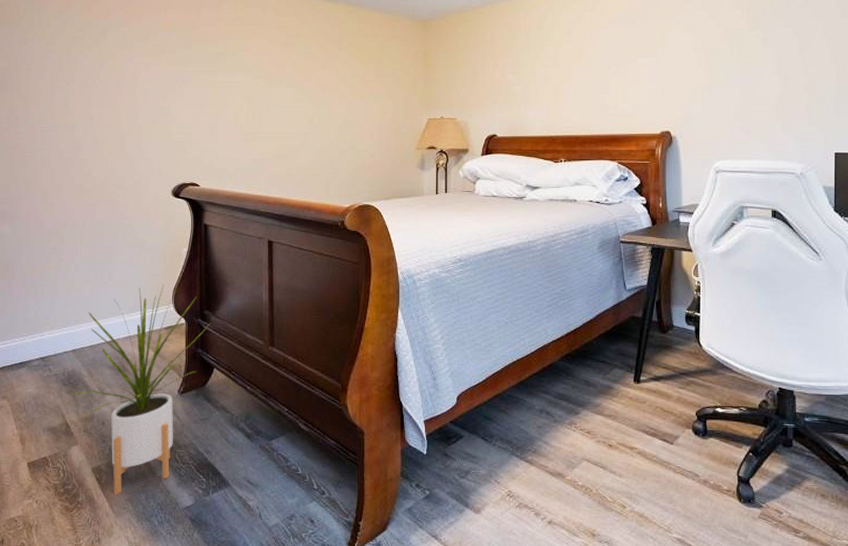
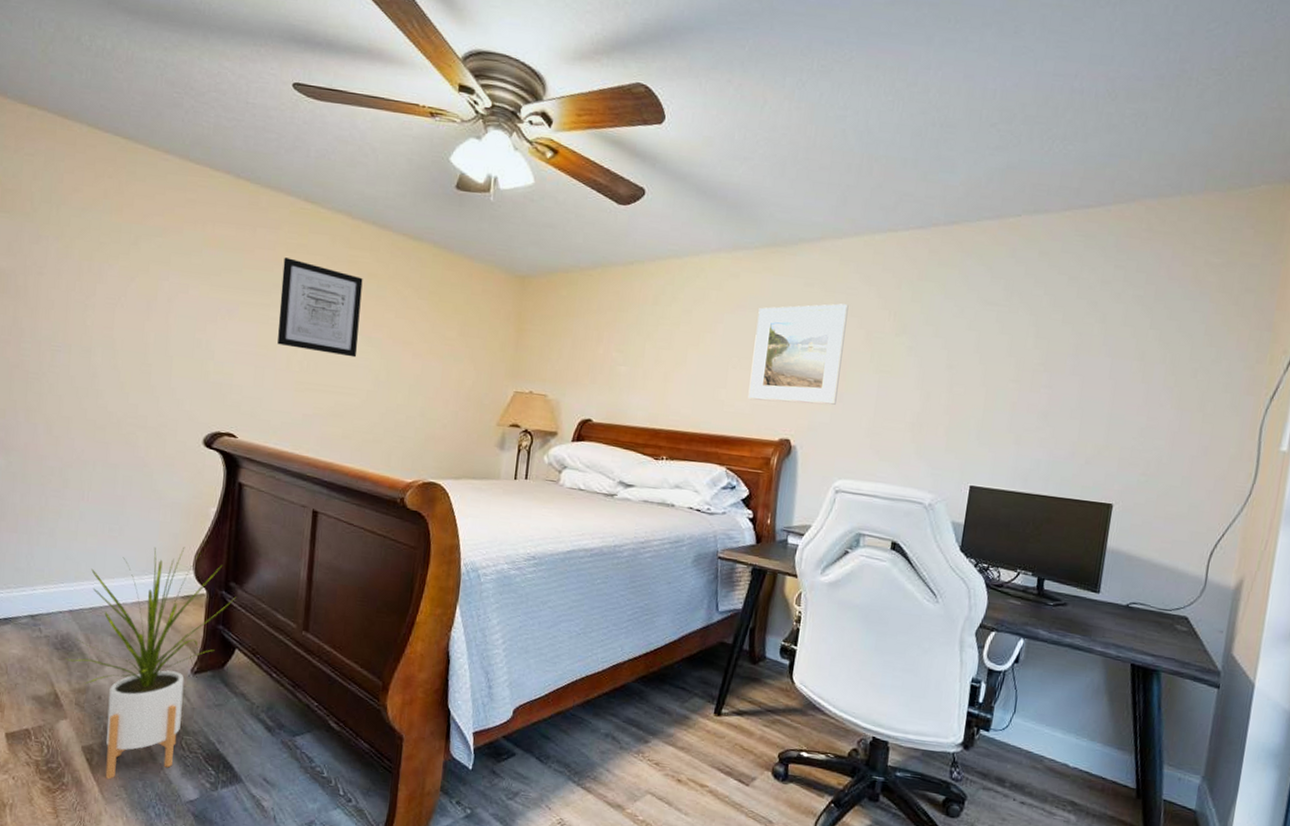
wall art: none [225,30,293,106] -> present [277,257,363,358]
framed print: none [629,9,706,101] -> present [748,303,849,405]

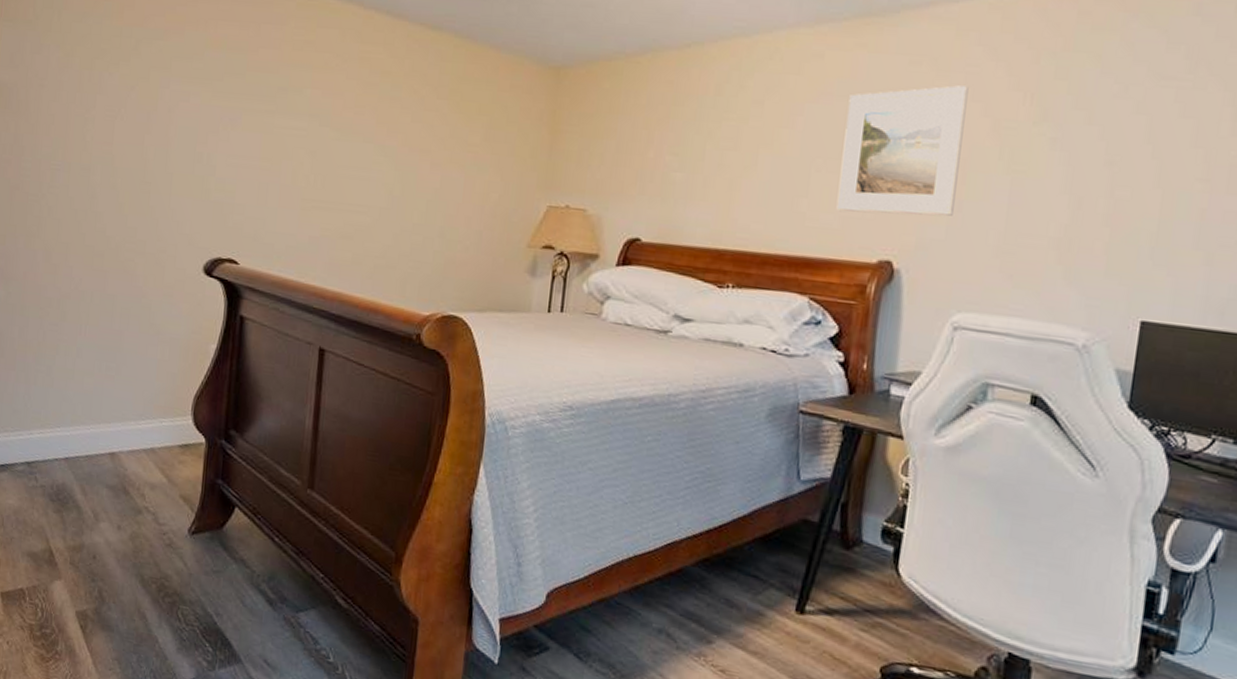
house plant: present [66,547,236,780] -> none [61,388,236,651]
wall art: present [277,257,363,358] -> none [282,57,376,170]

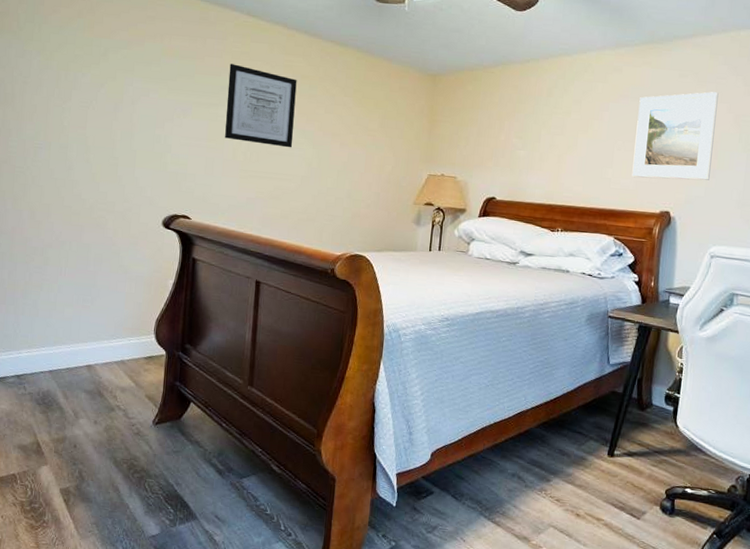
wall art: none [282,57,376,170] -> present [225,64,297,148]

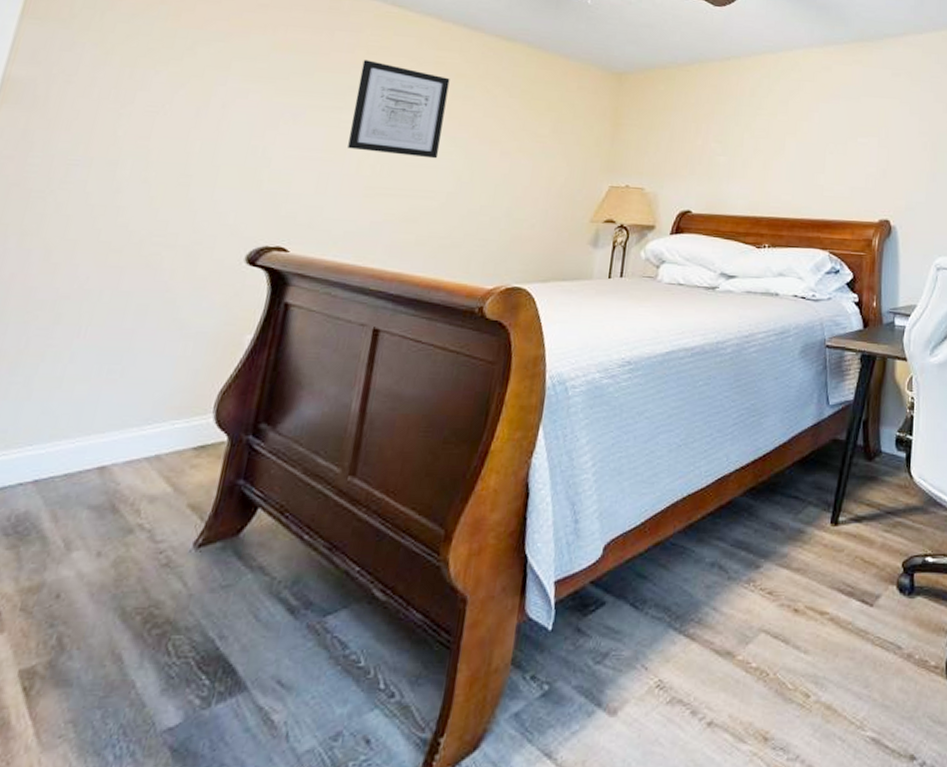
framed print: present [632,92,719,181] -> none [846,91,934,185]

